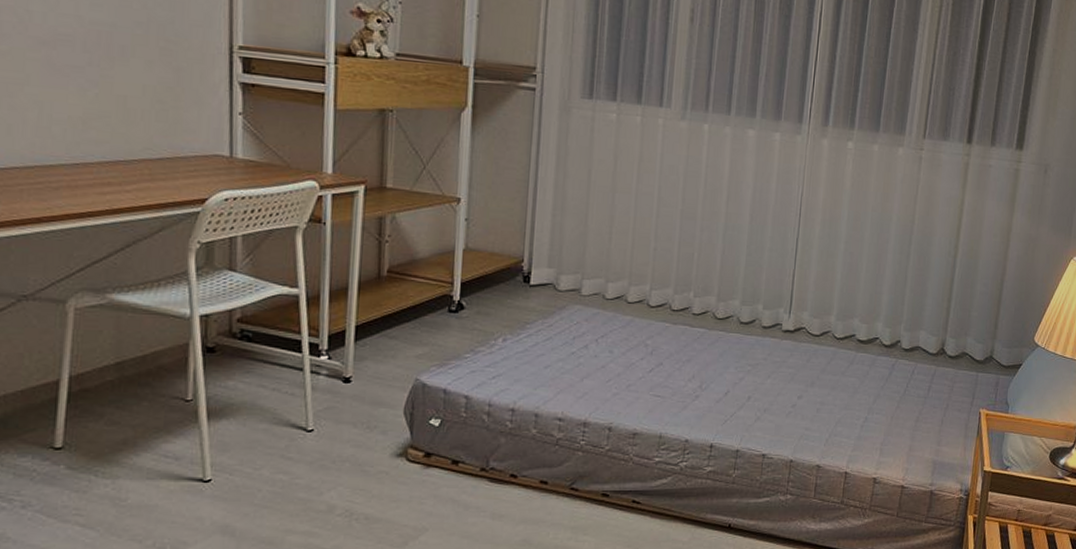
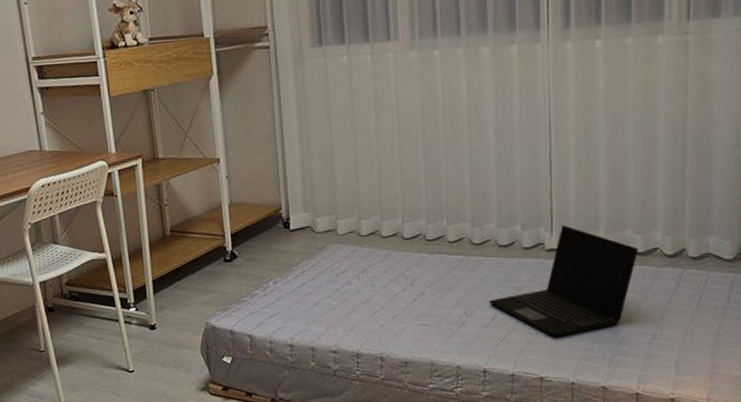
laptop: none [724,309,862,416] -> present [488,225,638,338]

